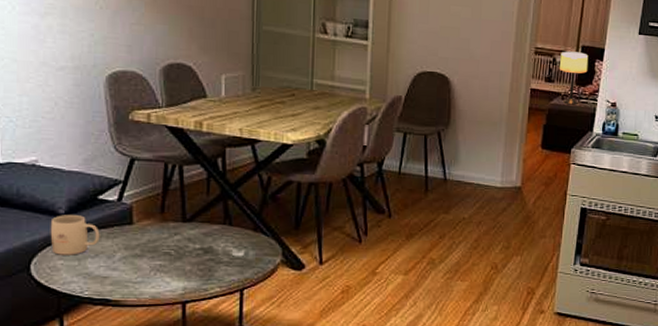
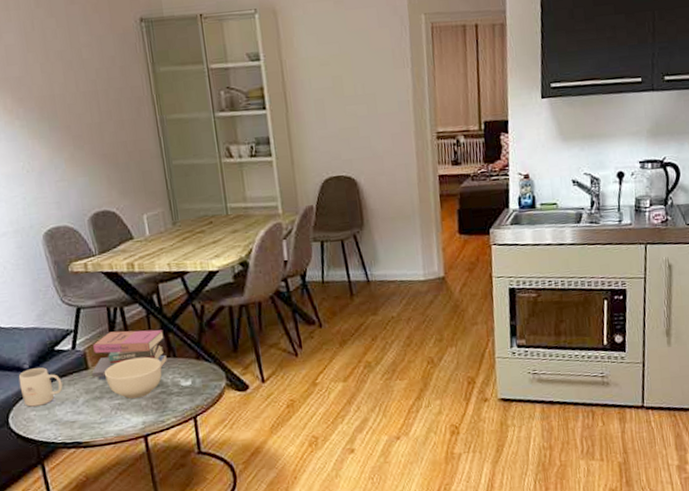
books: none [135,189,223,238] -> present [92,329,167,380]
bowl: none [149,219,216,263] -> present [104,356,162,399]
table lamp: present [559,51,589,105] -> none [463,128,494,185]

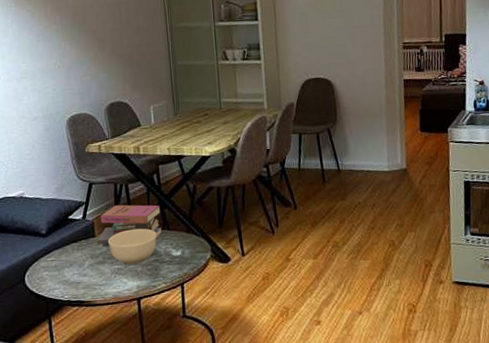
mug: present [18,367,63,407] -> none [36,233,72,268]

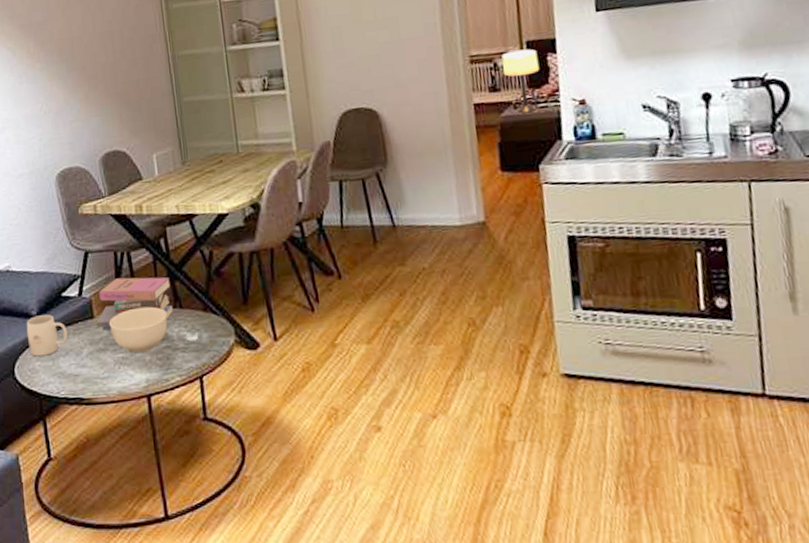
mug: none [36,233,72,268] -> present [26,314,68,357]
table lamp: none [426,40,453,89] -> present [501,48,540,114]

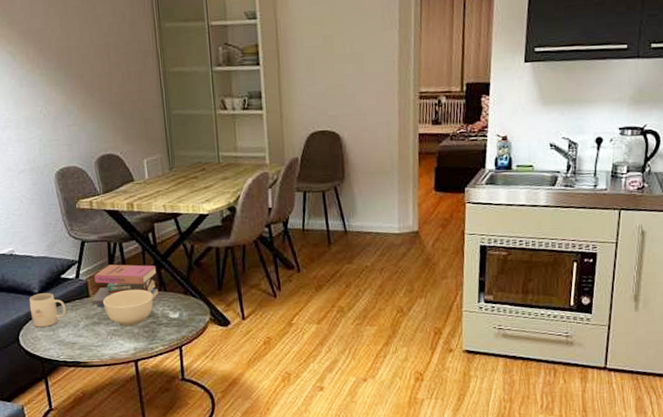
table lamp: present [501,48,540,114] -> none [445,90,475,145]

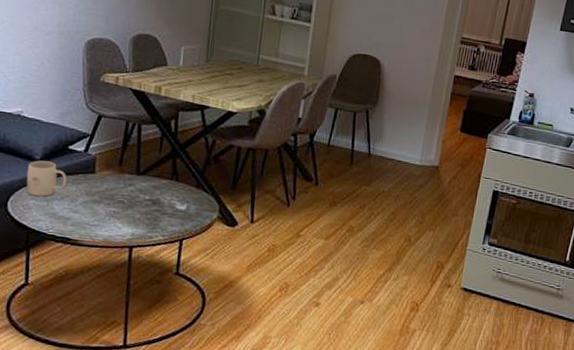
books: present [92,264,159,308] -> none [96,144,173,188]
bowl: present [102,289,154,327] -> none [107,172,164,211]

